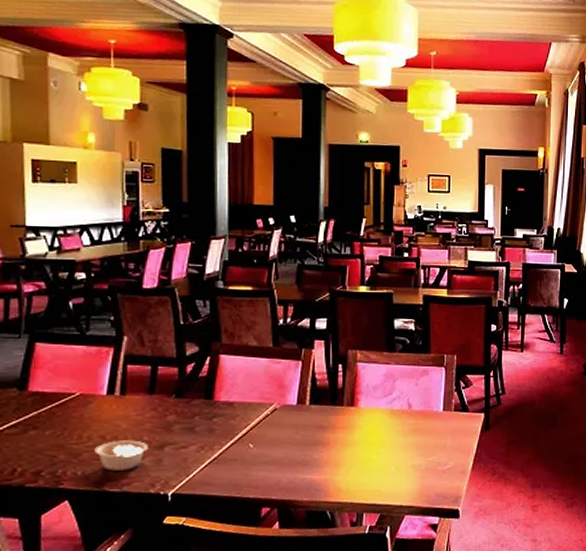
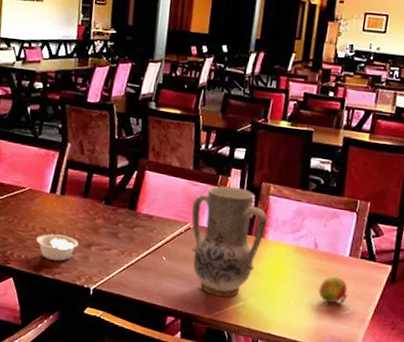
vase: none [276,359,357,475] -> present [191,185,267,297]
fruit: none [418,433,447,461] -> present [318,276,348,305]

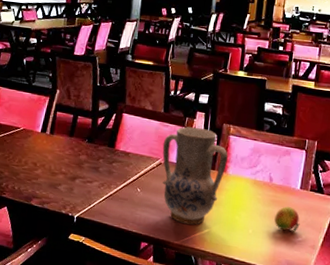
legume: present [36,234,79,262] -> none [28,168,65,192]

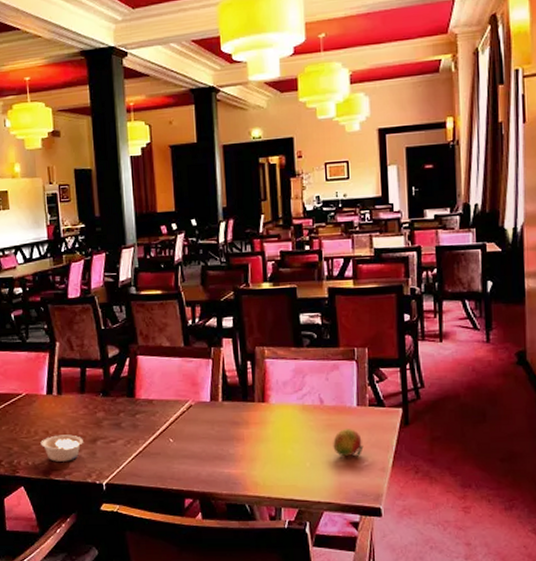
legume: none [28,168,65,192] -> present [40,435,83,462]
vase: present [162,126,228,225] -> none [189,357,268,469]

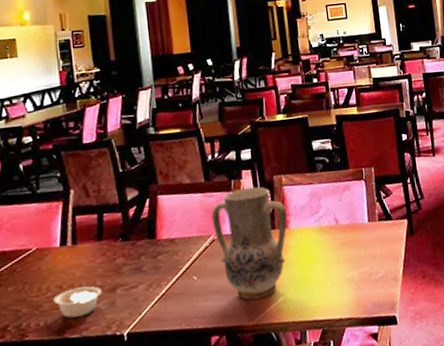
vase: none [189,357,268,469] -> present [211,186,287,300]
fruit: present [333,429,364,457] -> none [349,244,377,272]

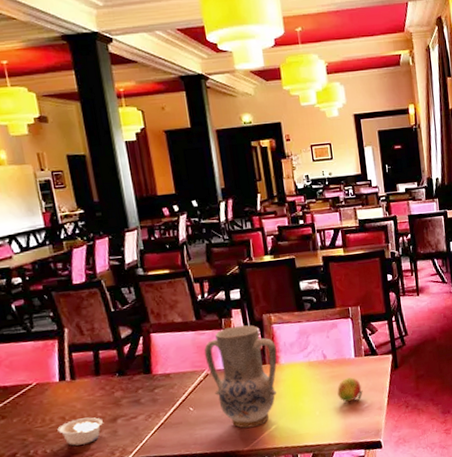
fruit: none [349,244,377,272] -> present [337,377,363,402]

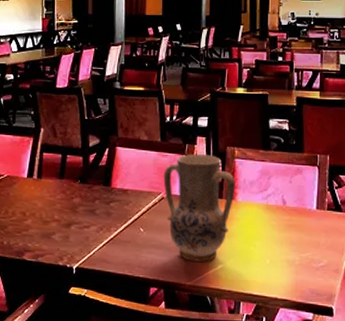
legume: present [57,417,103,446] -> none [17,217,58,244]
fruit: present [337,377,363,402] -> none [292,230,320,257]

